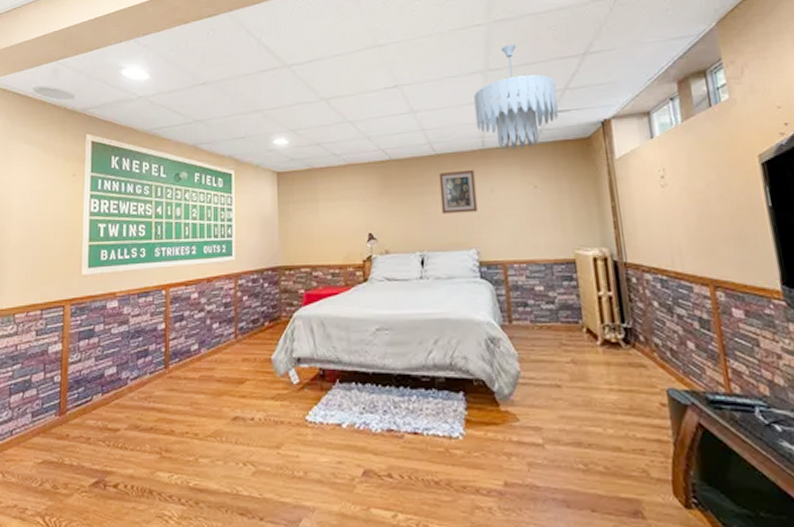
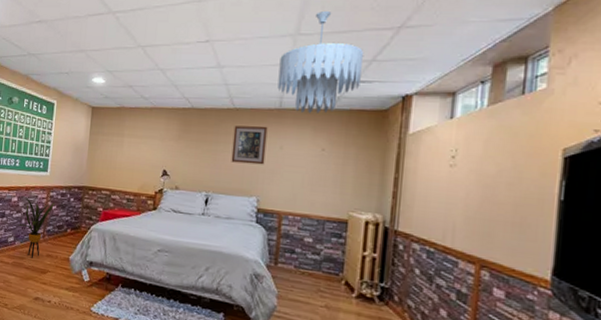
house plant: none [201,290,246,367] -> present [17,196,55,258]

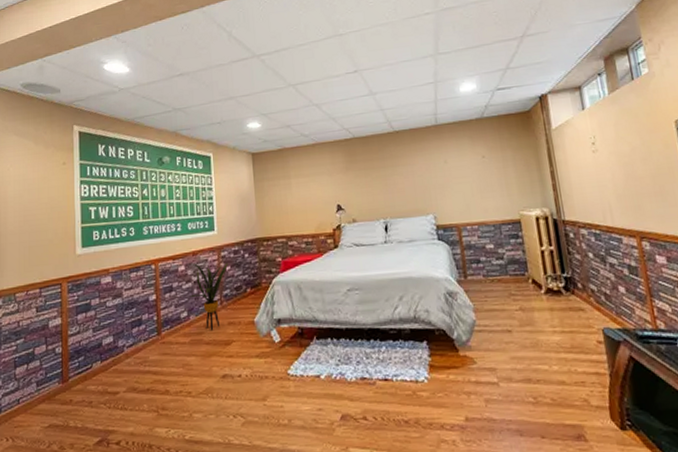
wall art: present [231,125,268,165] -> none [397,143,434,185]
ceiling light fixture: present [277,10,364,114] -> none [426,29,502,126]

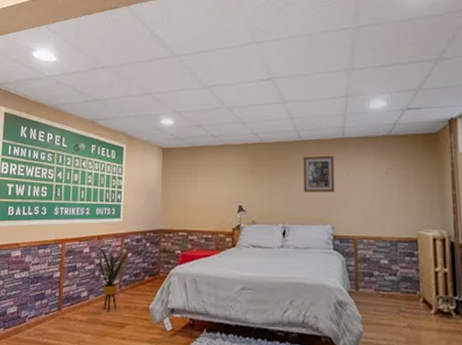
wall art: none [397,143,434,185] -> present [303,155,335,193]

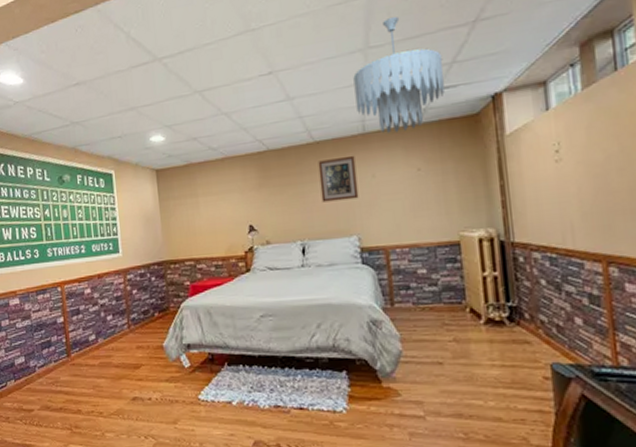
house plant: present [91,246,131,312] -> none [96,286,135,354]
ceiling light fixture: none [338,47,412,141] -> present [353,16,445,134]

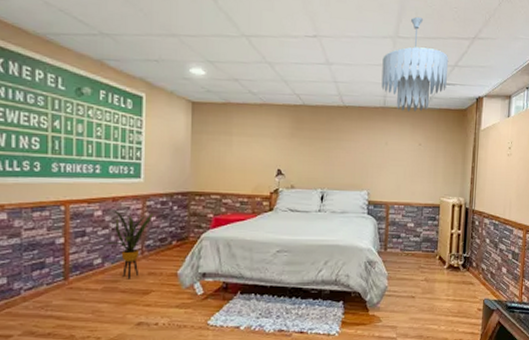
house plant: none [96,286,135,354] -> present [105,209,154,280]
wall art: present [318,155,359,203] -> none [343,123,374,160]

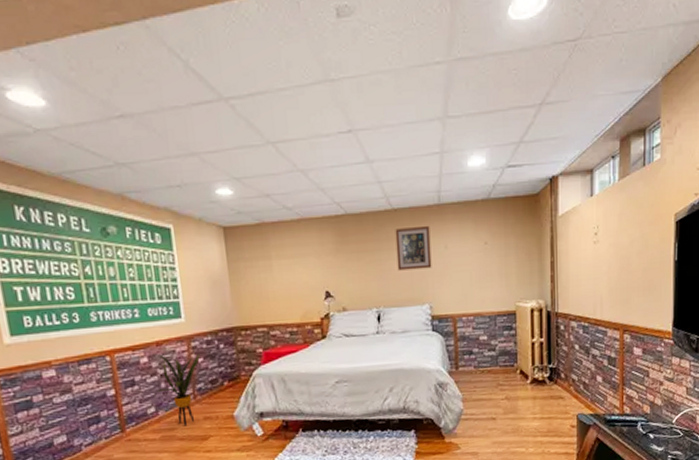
wall art: none [343,123,374,160] -> present [395,225,432,271]
ceiling light fixture: present [381,16,449,113] -> none [431,87,512,207]

